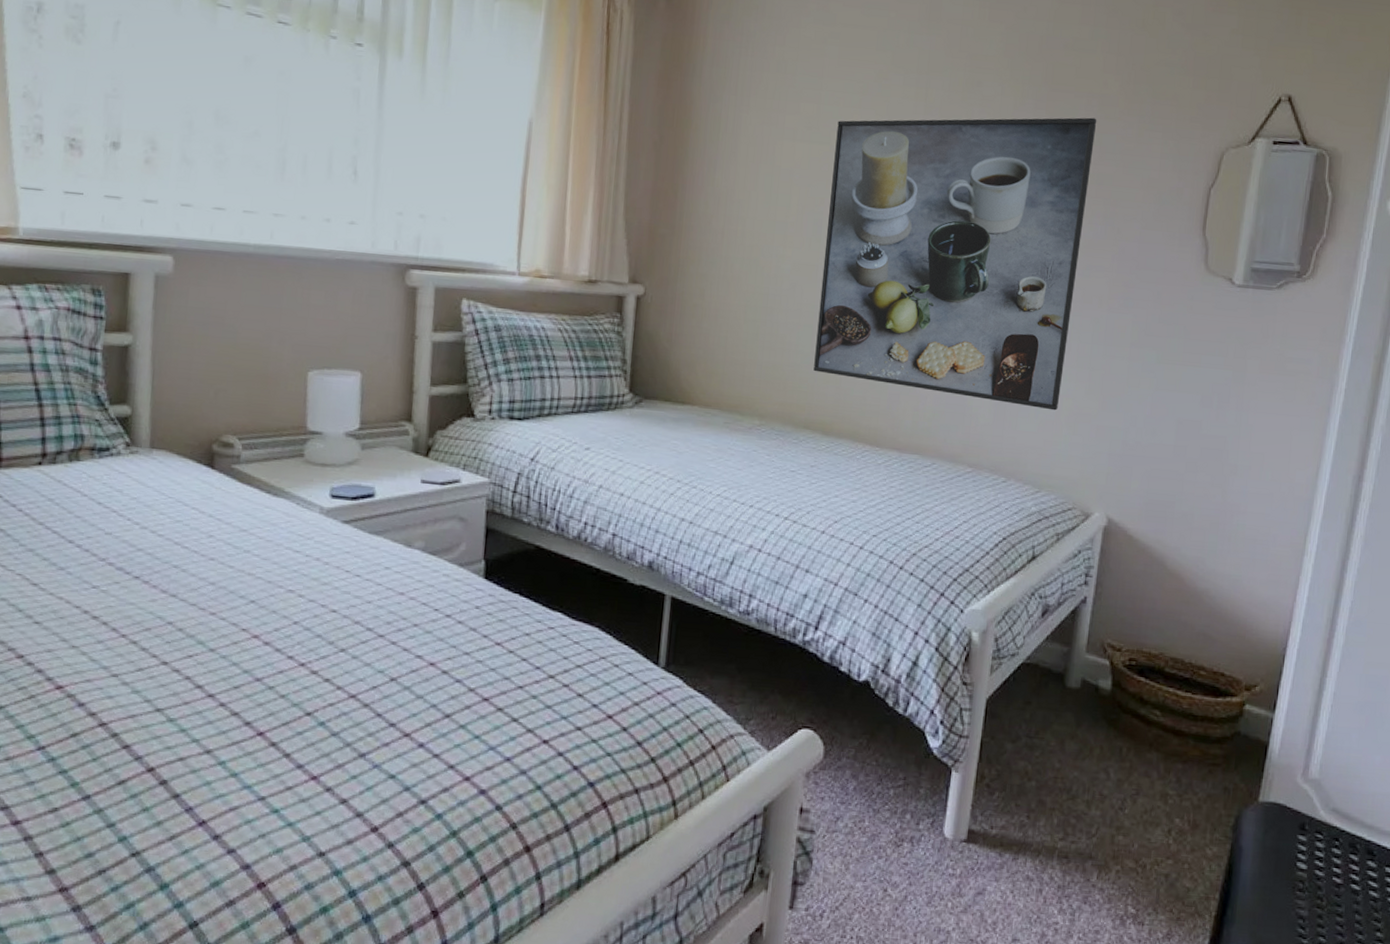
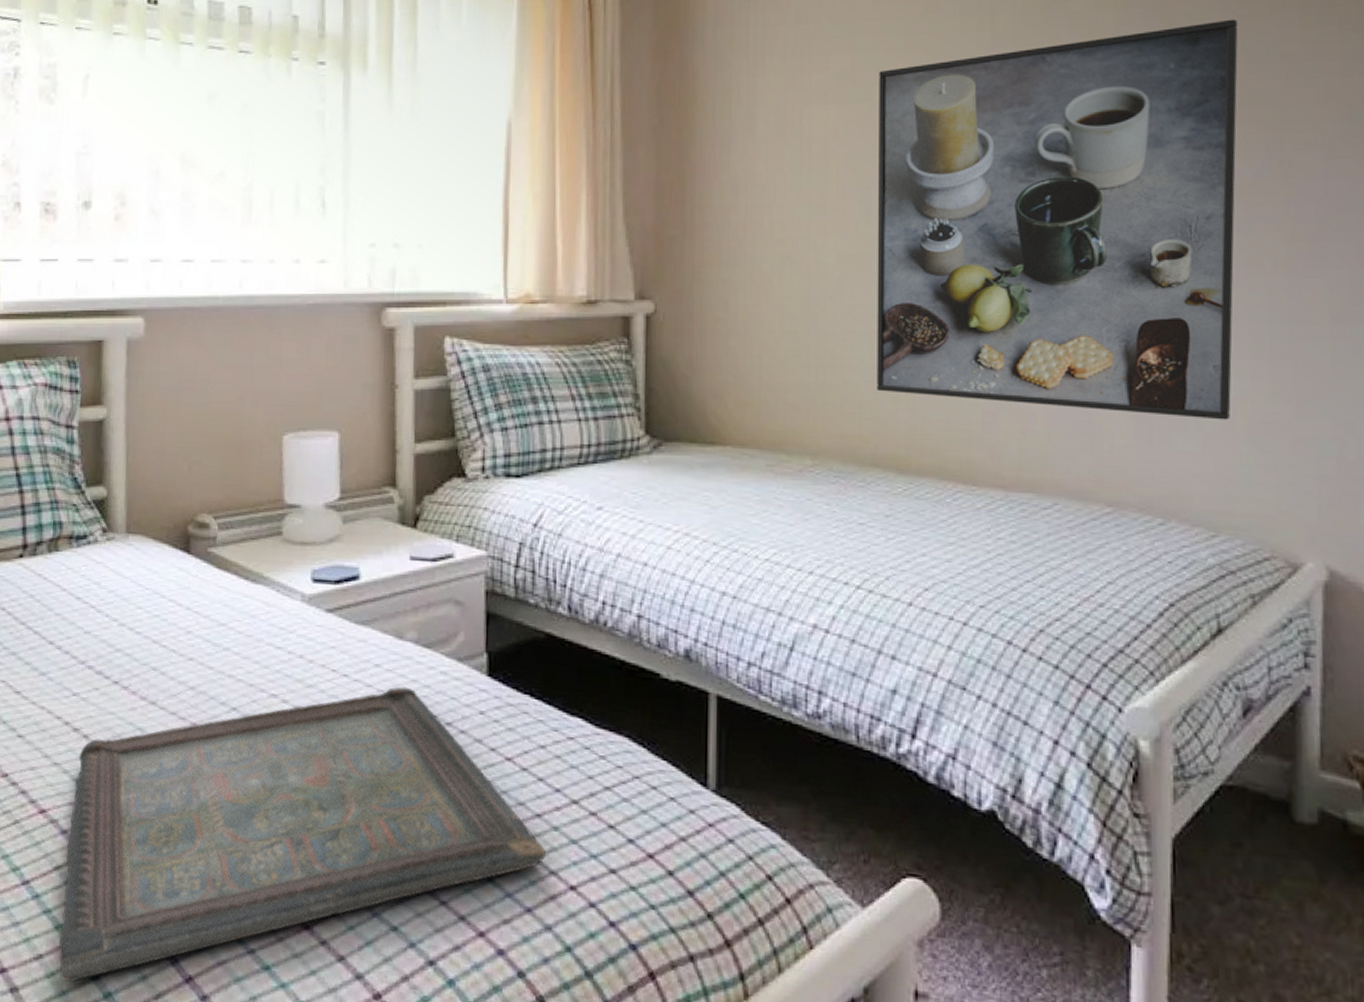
serving tray: none [74,585,525,830] -> present [59,686,546,982]

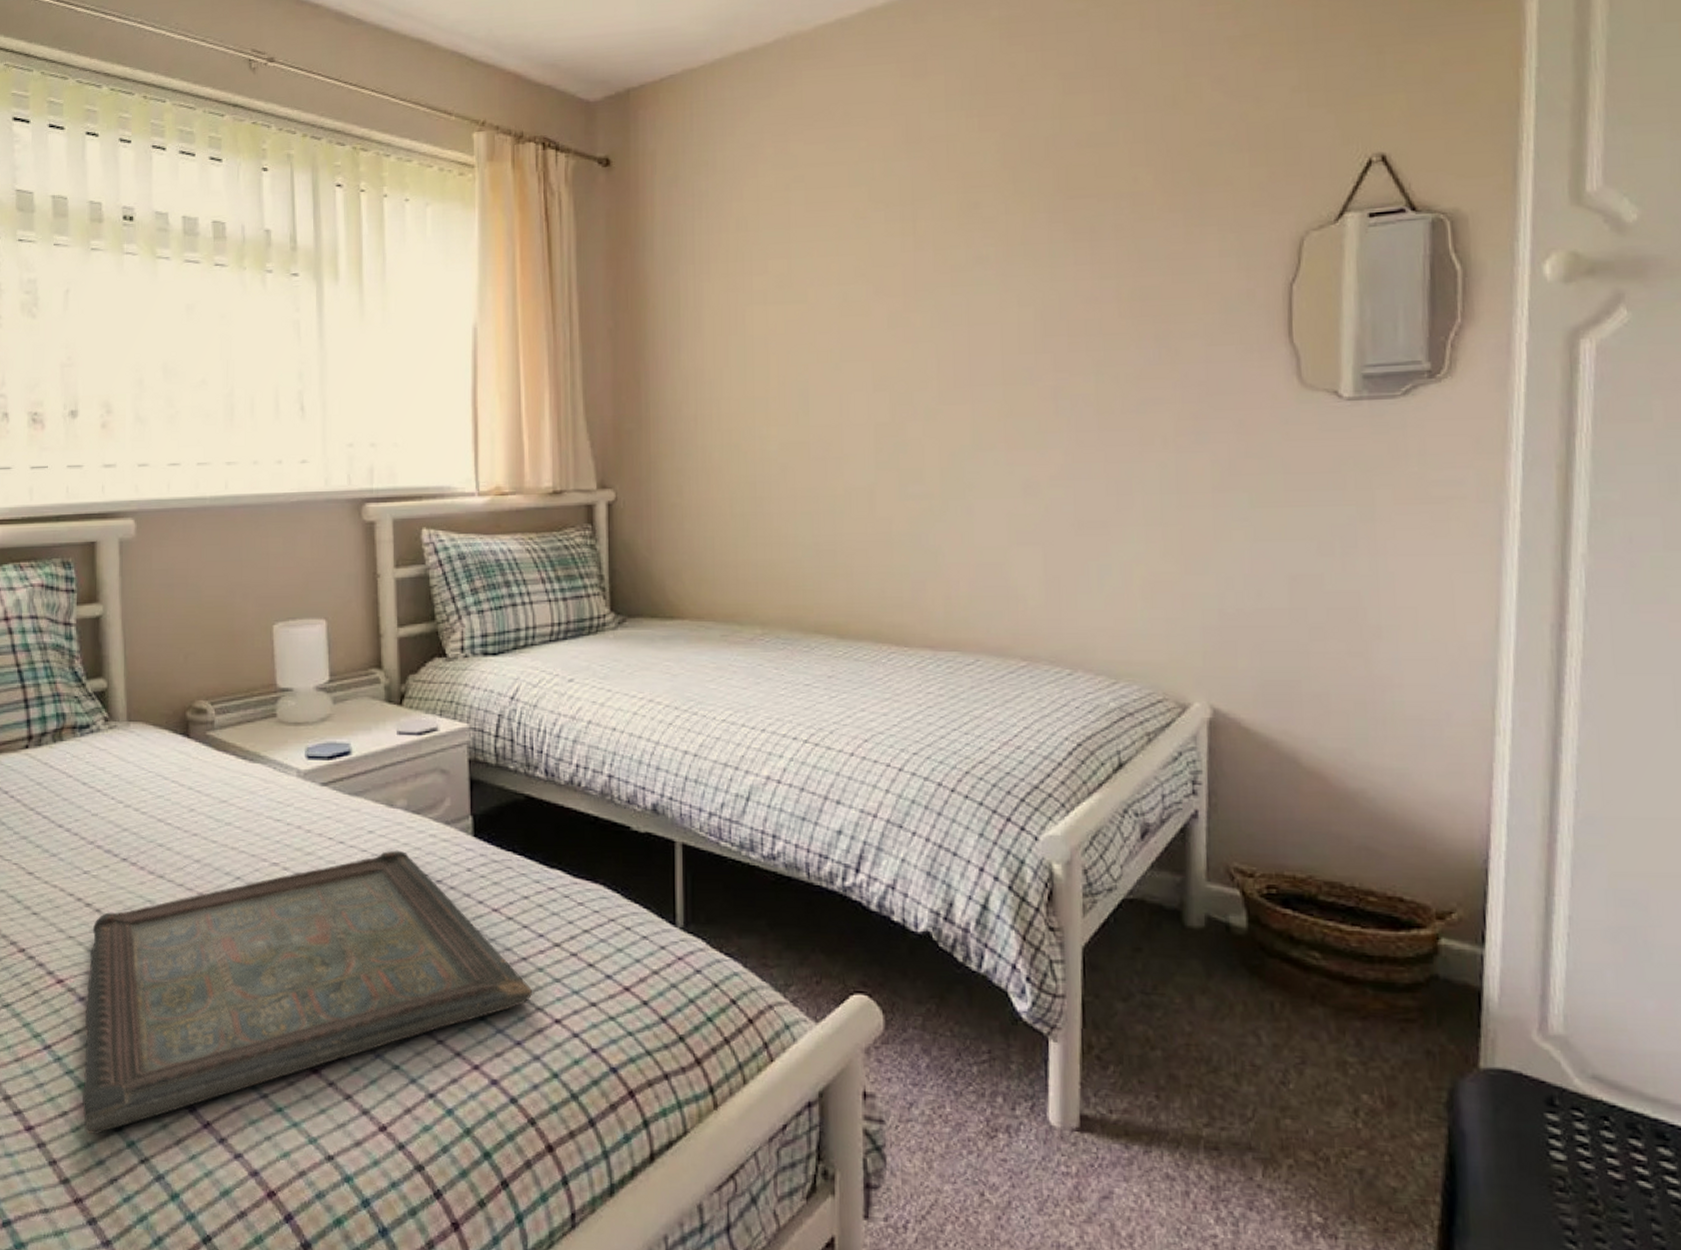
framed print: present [877,19,1239,420] -> none [813,222,1131,581]

